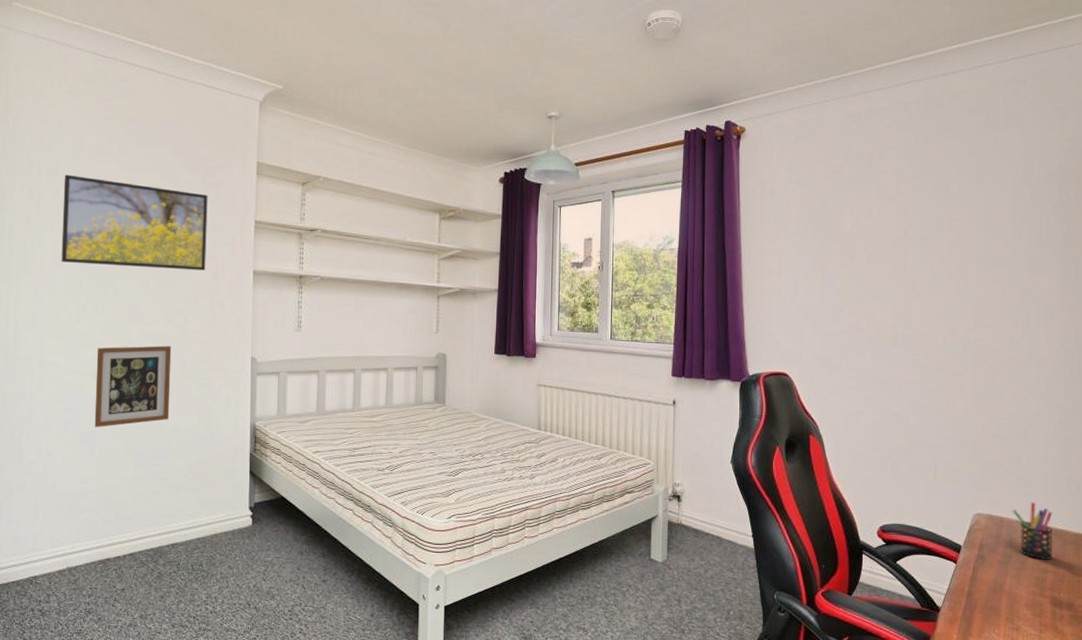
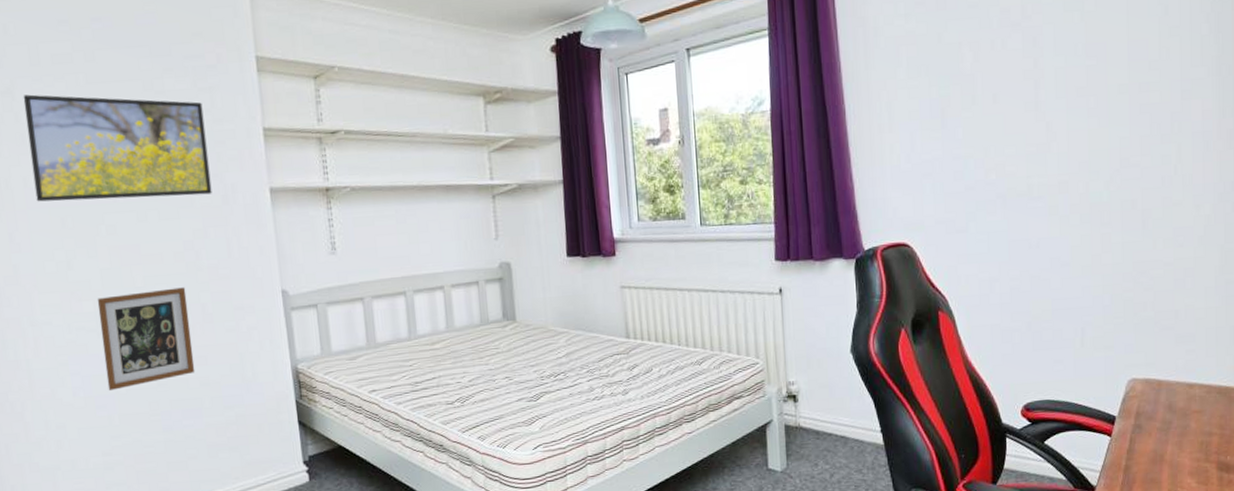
pen holder: present [1012,501,1053,560] -> none [1171,359,1218,422]

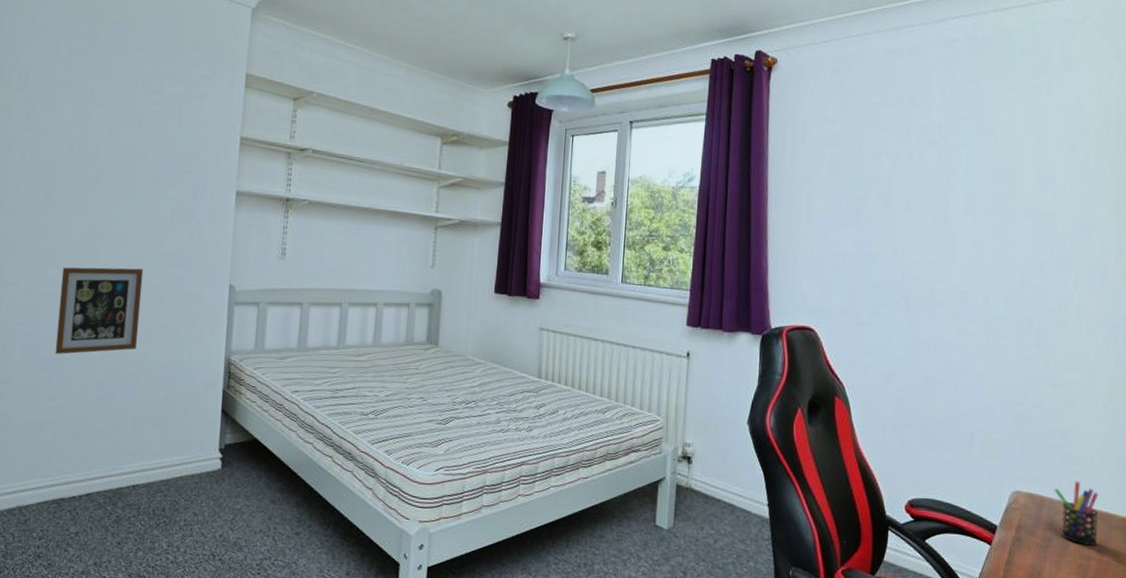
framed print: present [23,94,212,202] -> none [28,78,191,189]
pen holder: none [1171,359,1218,422] -> present [1054,480,1099,546]

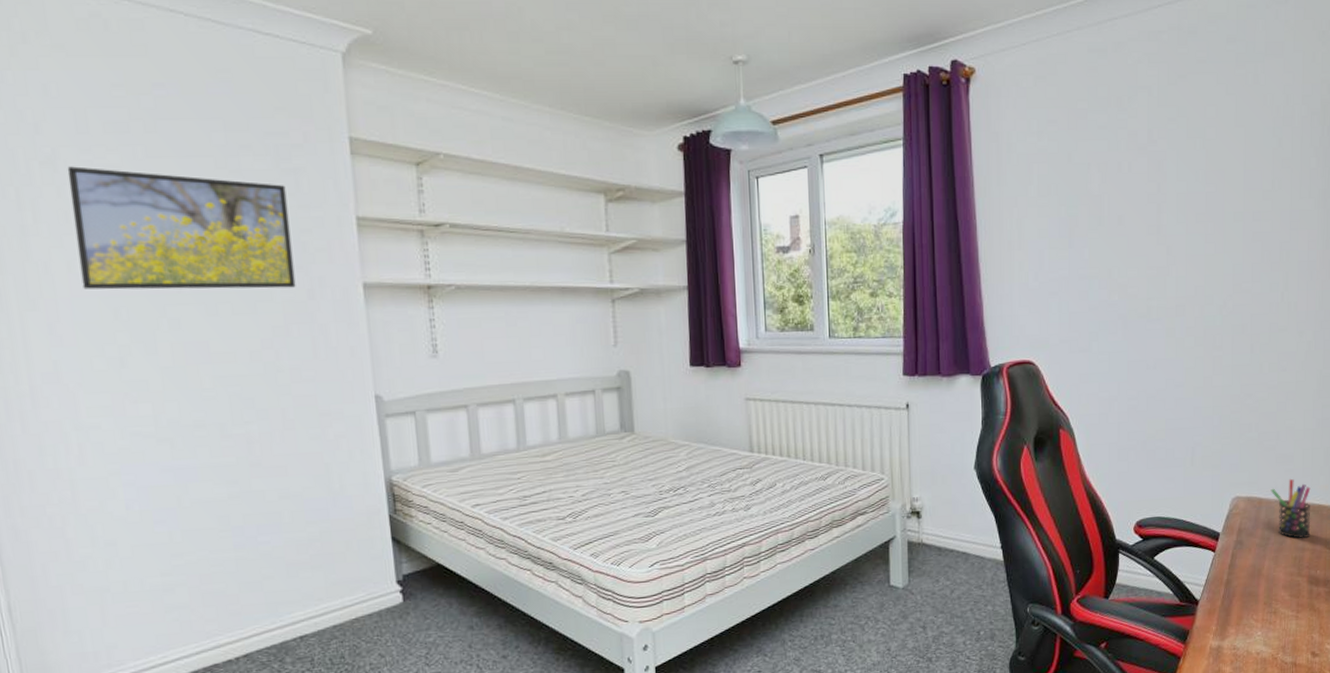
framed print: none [28,78,191,189] -> present [67,166,296,290]
picture frame: present [55,267,144,354] -> none [156,390,273,503]

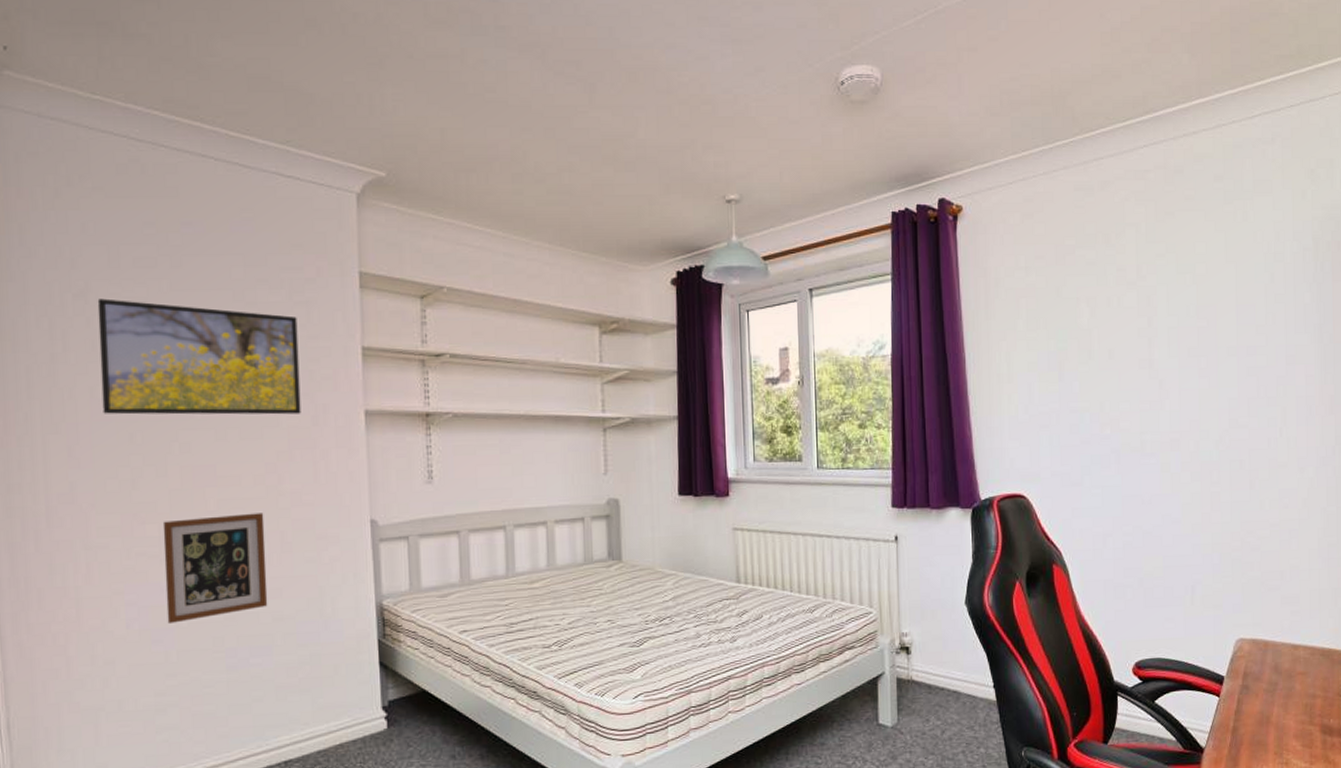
picture frame: none [156,390,273,503] -> present [162,513,268,623]
pen holder: present [1270,478,1311,539] -> none [1276,620,1322,684]

